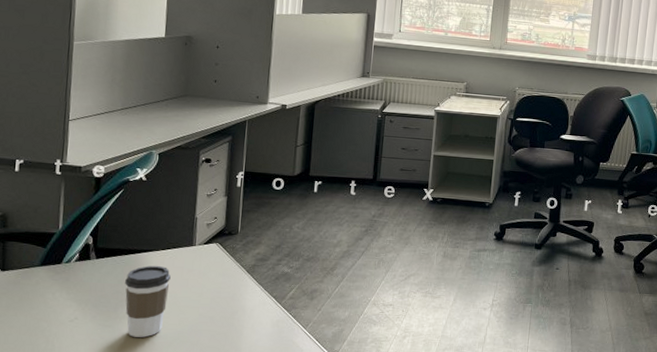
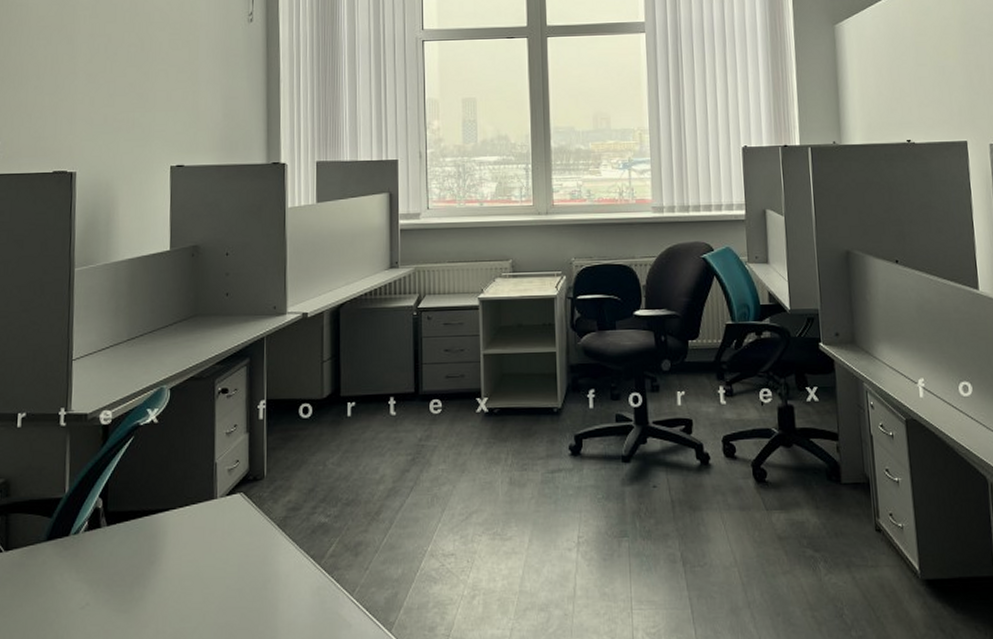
coffee cup: present [125,266,171,337] -> none [140,528,191,623]

